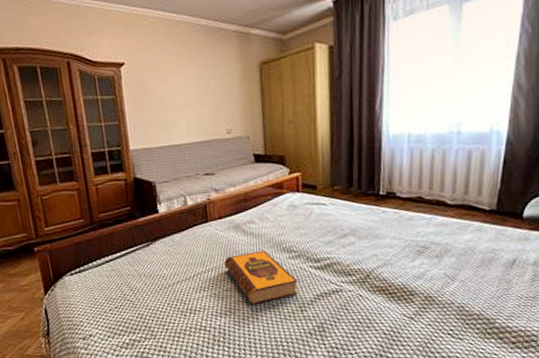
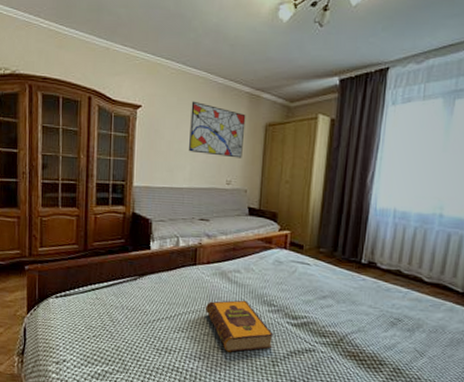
wall art: none [177,49,240,105] -> present [189,101,246,158]

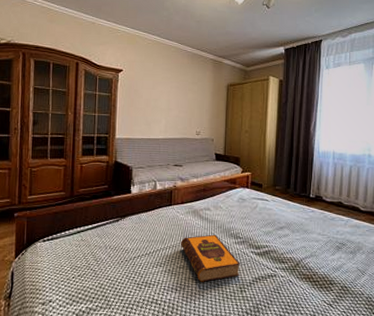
wall art: present [189,101,246,158] -> none [164,66,211,113]

